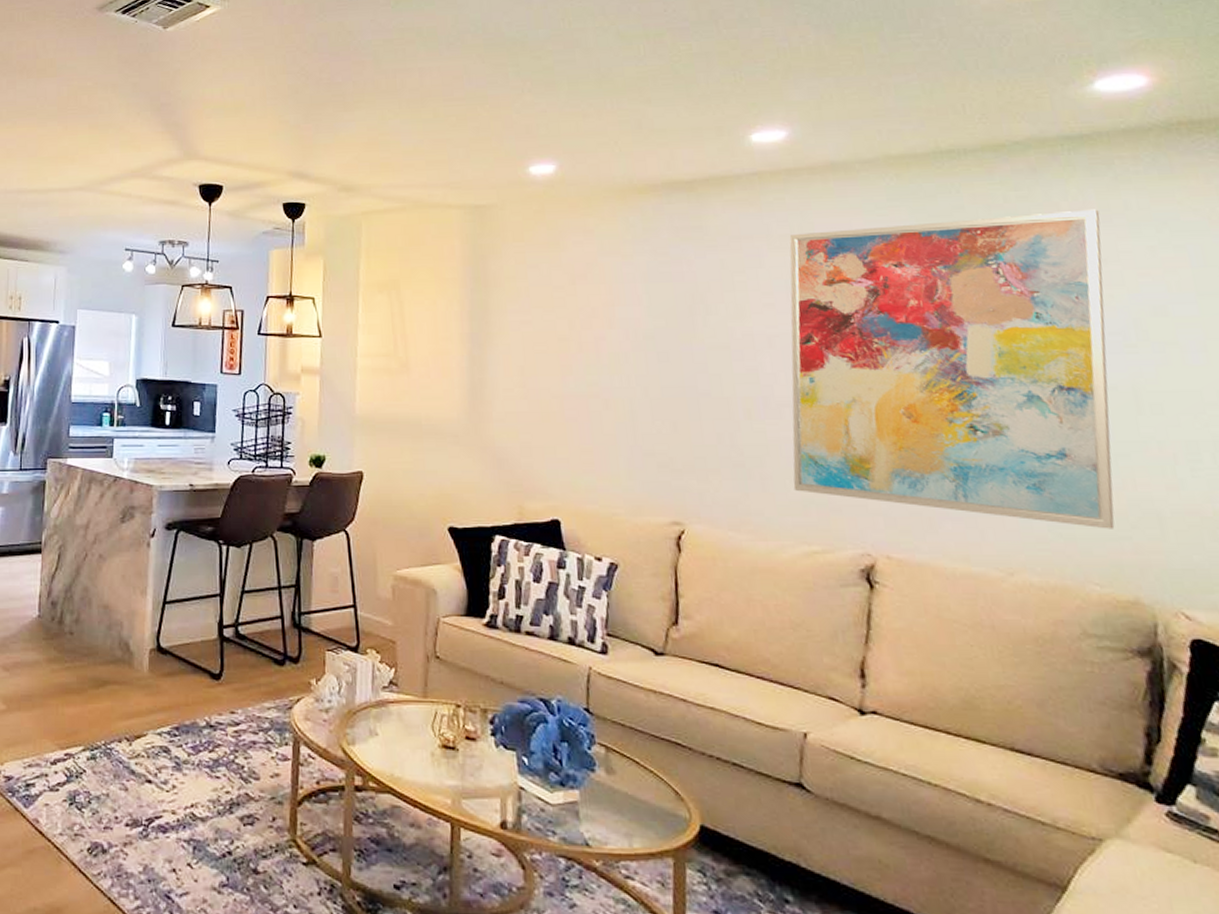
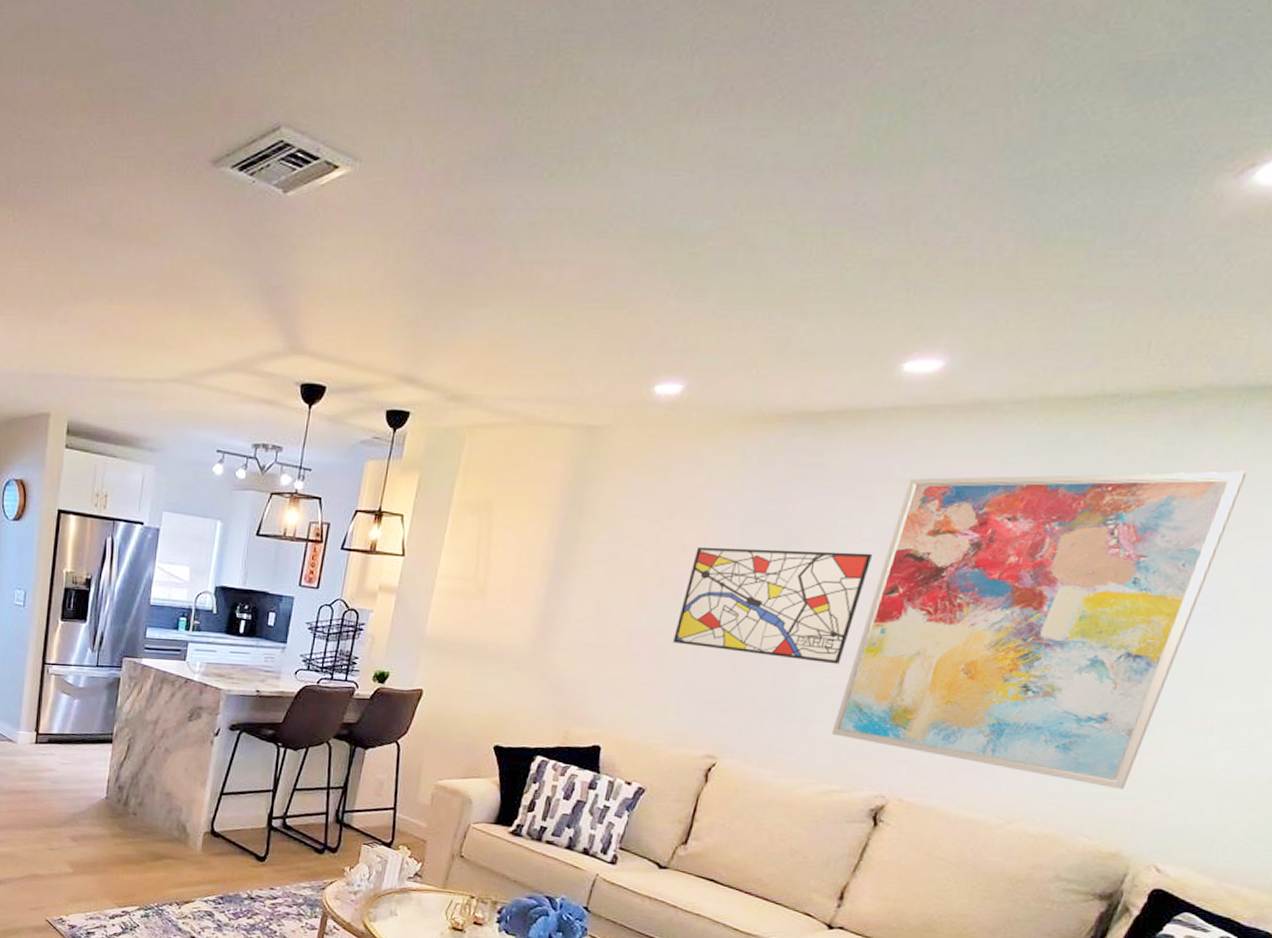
wall art: none [606,305,780,417] -> present [673,546,872,665]

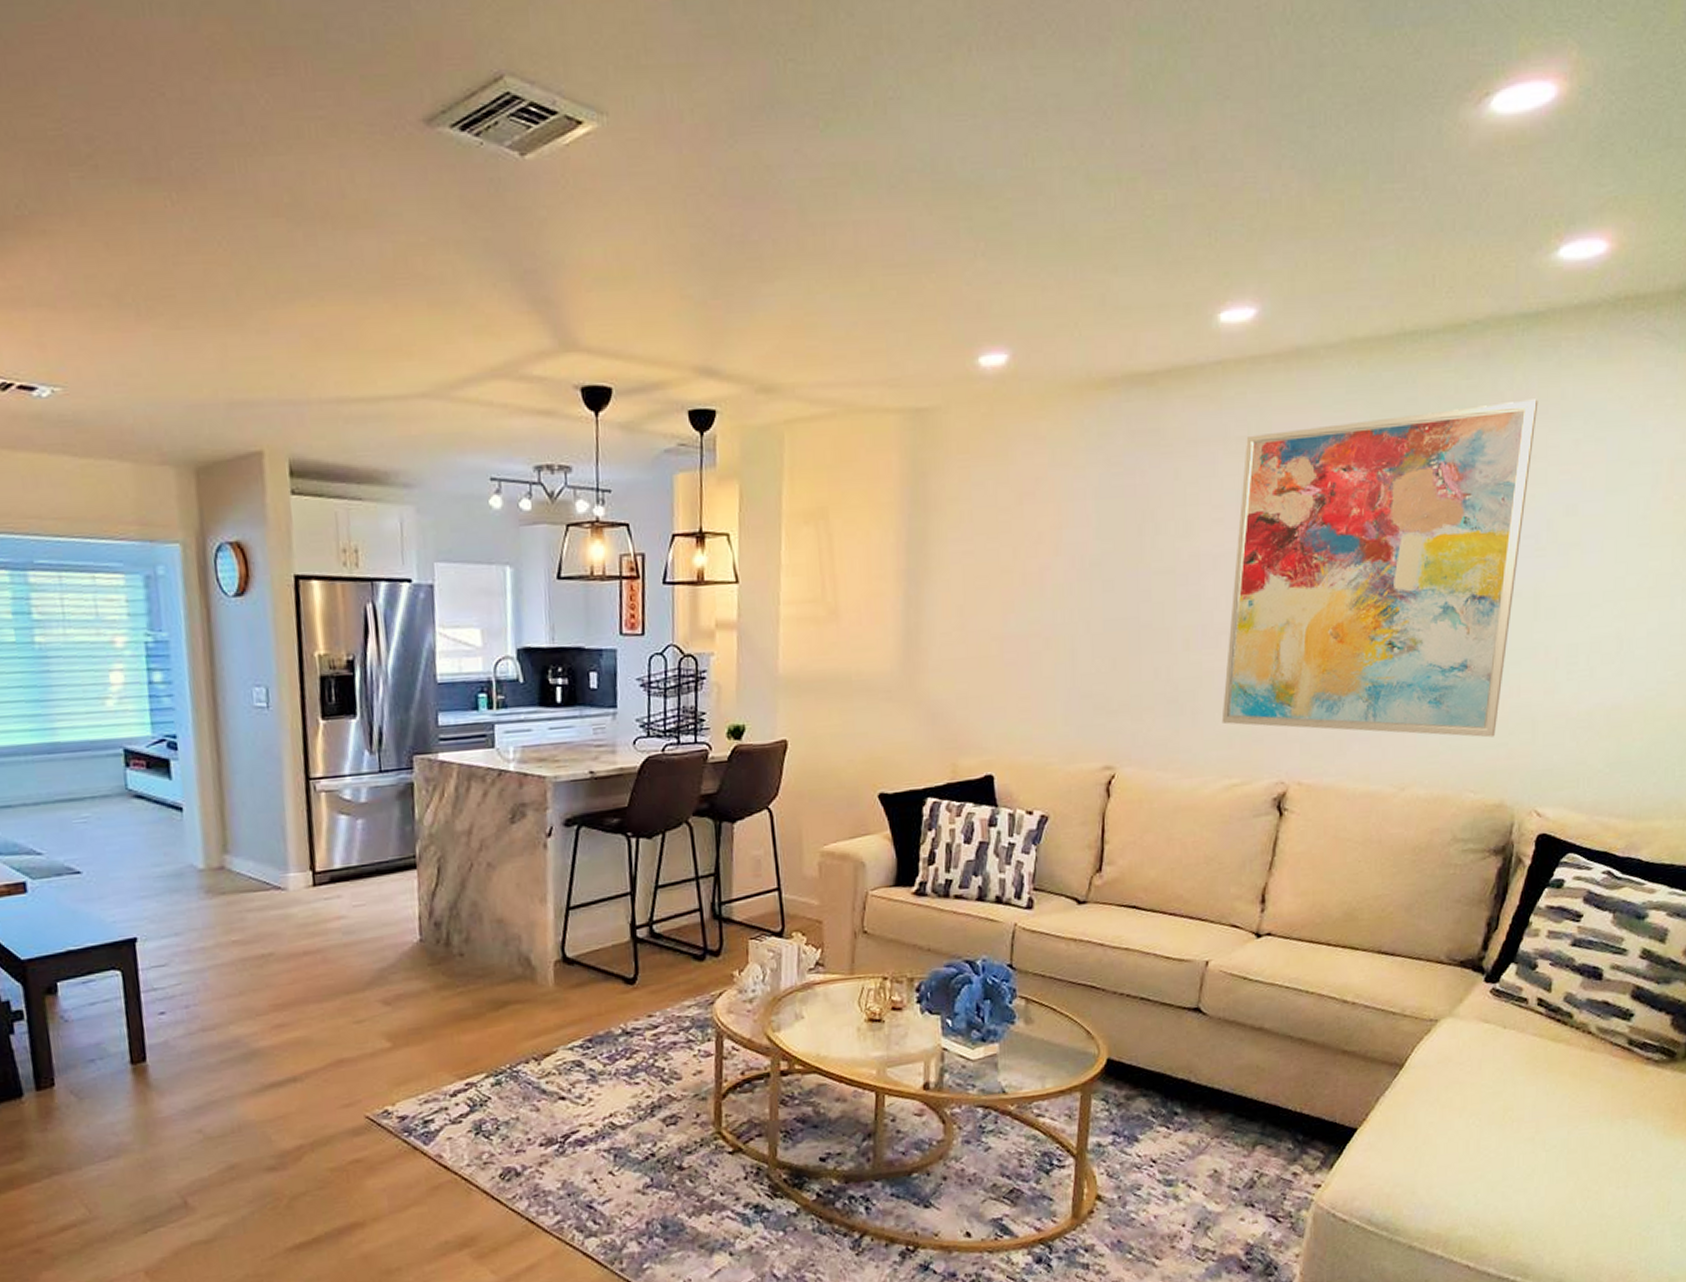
wall art: present [673,546,872,665] -> none [1047,520,1226,646]

